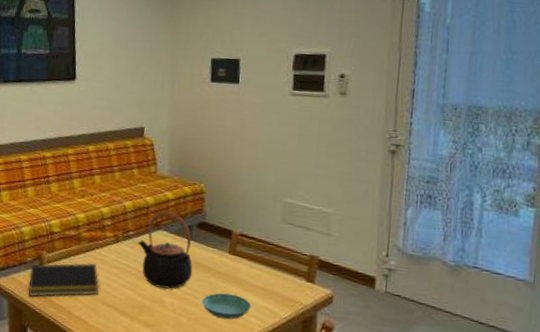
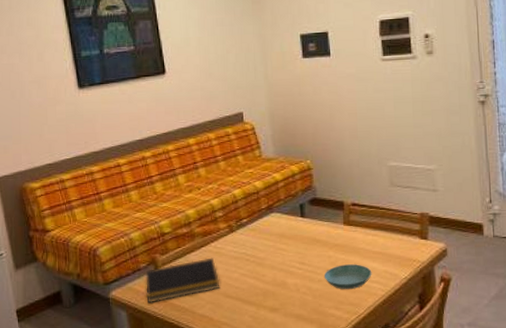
teapot: present [138,211,193,289] -> none [252,193,311,270]

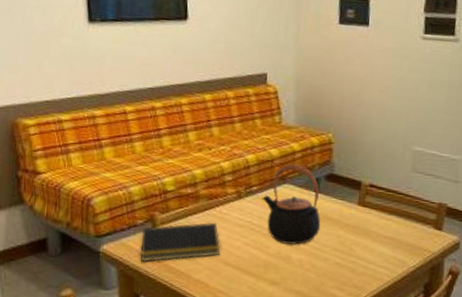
teapot: none [252,193,311,270] -> present [262,163,321,245]
saucer: present [324,264,372,290] -> none [330,245,381,272]

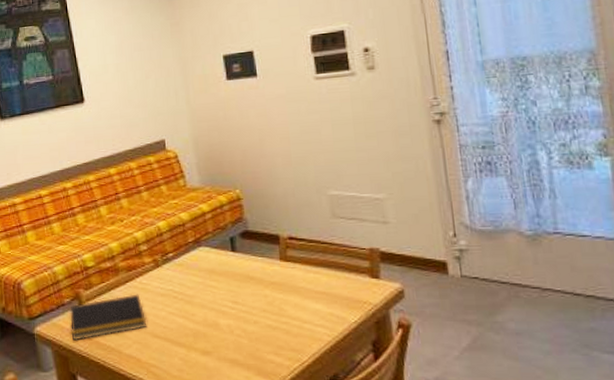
teapot: present [262,163,321,245] -> none [179,225,245,309]

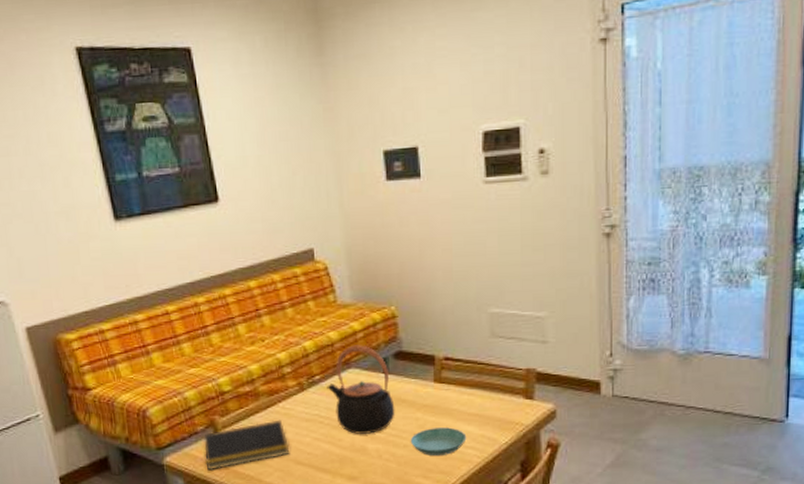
teapot: none [179,225,245,309] -> present [327,345,395,434]
saucer: none [260,305,316,334] -> present [410,427,467,457]

